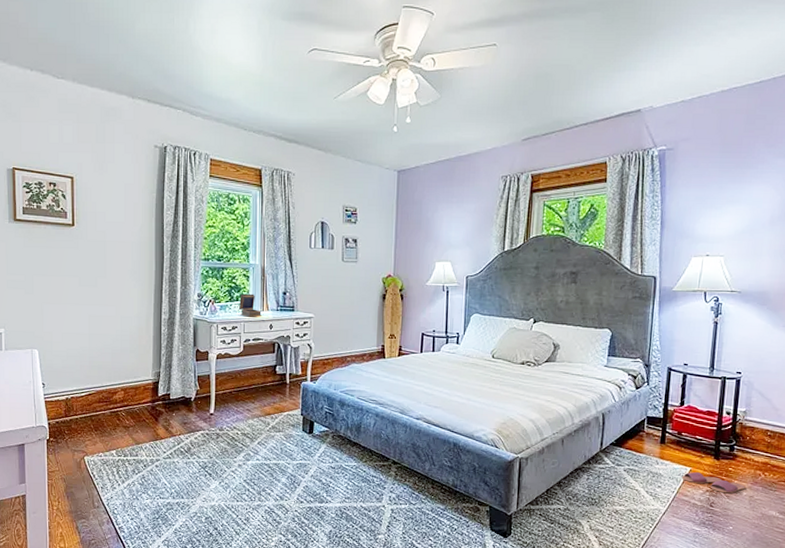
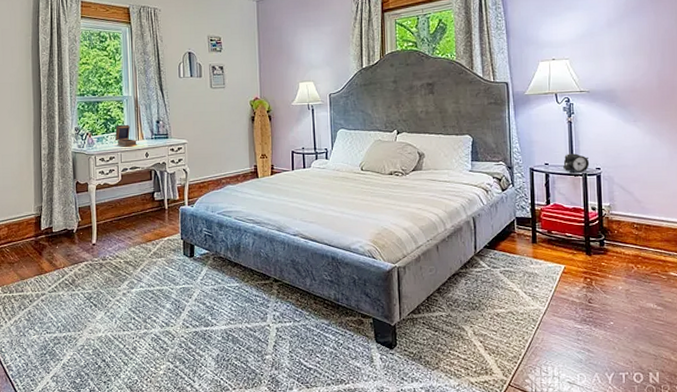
slippers: present [682,472,746,494] -> none [557,269,620,289]
alarm clock: none [702,355,731,376] -> present [563,153,590,173]

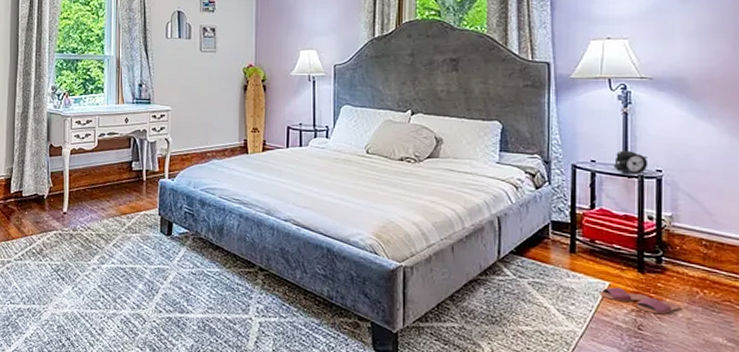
jewelry box: present [115,124,138,147] -> none [94,86,118,111]
slippers: none [557,269,620,289] -> present [600,287,681,315]

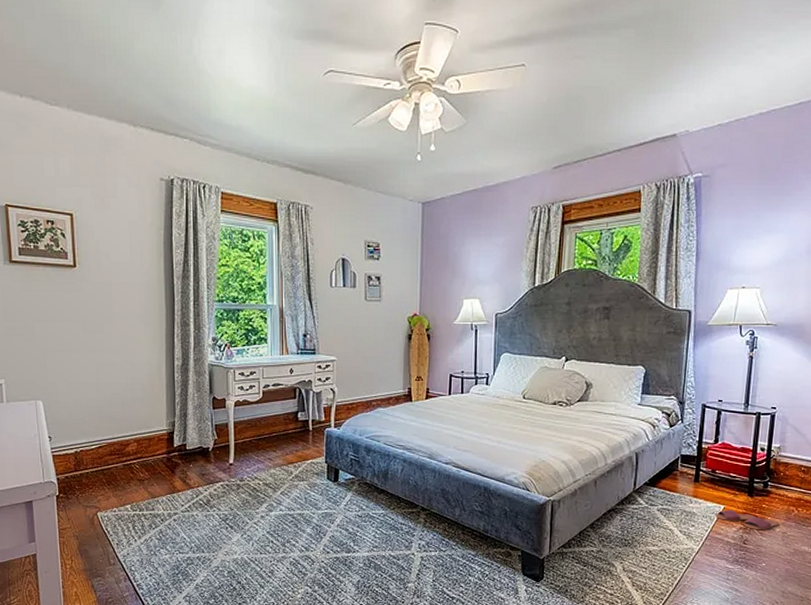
alarm clock: present [614,150,648,175] -> none [737,391,766,412]

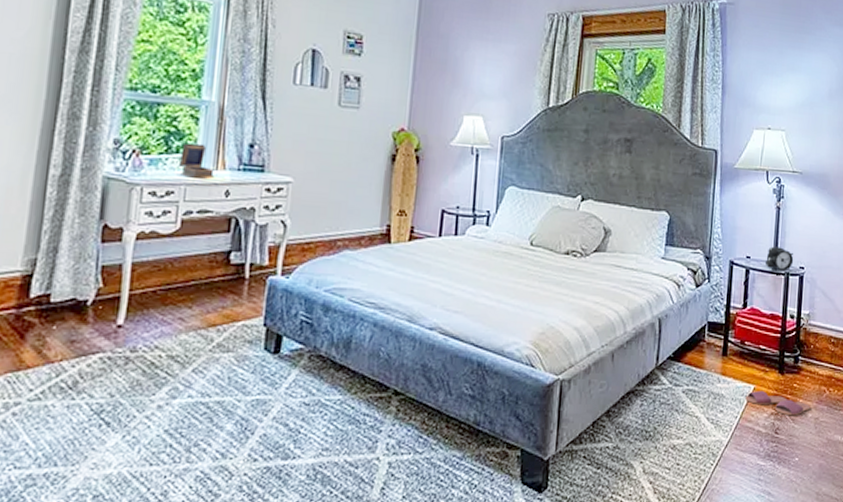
jewelry box: none [257,336,282,361] -> present [179,143,215,179]
alarm clock: none [737,391,766,412] -> present [765,246,794,272]

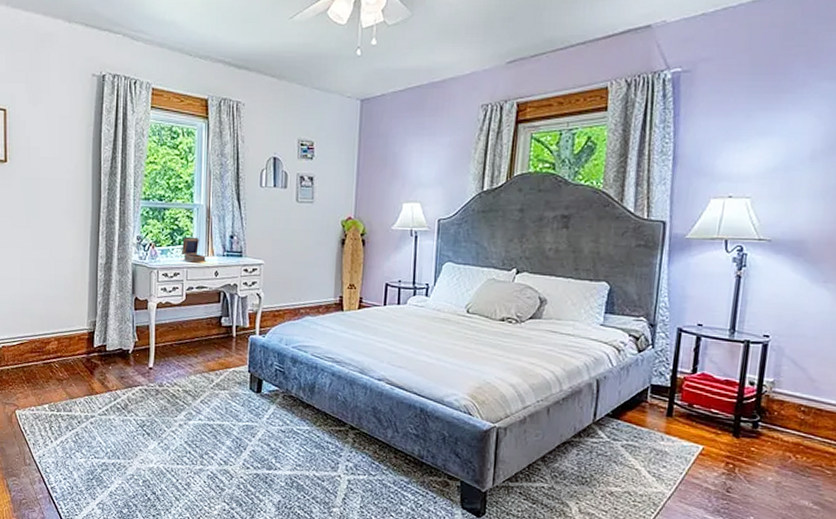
slippers: present [745,391,811,416] -> none [692,451,772,478]
alarm clock: present [765,246,794,272] -> none [721,315,756,340]

